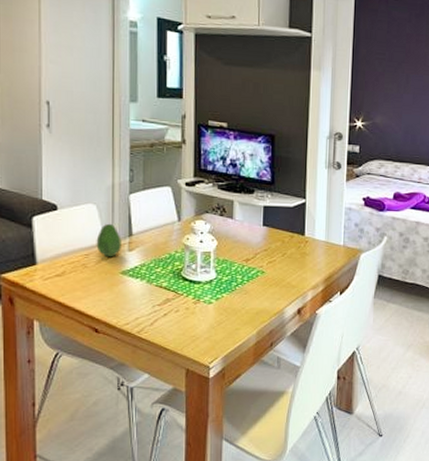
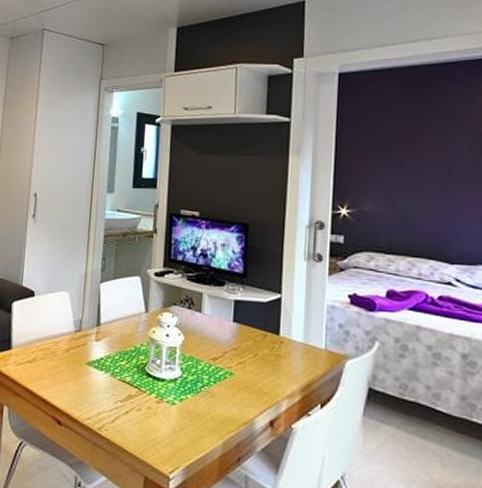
fruit: present [96,223,121,257] -> none [66,311,90,347]

